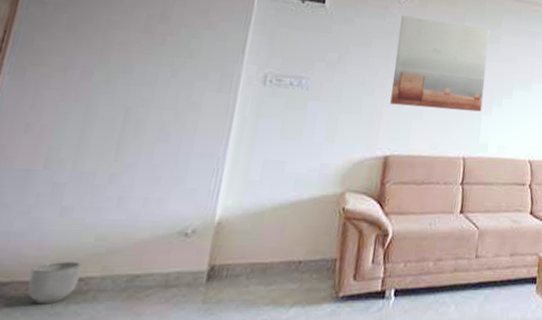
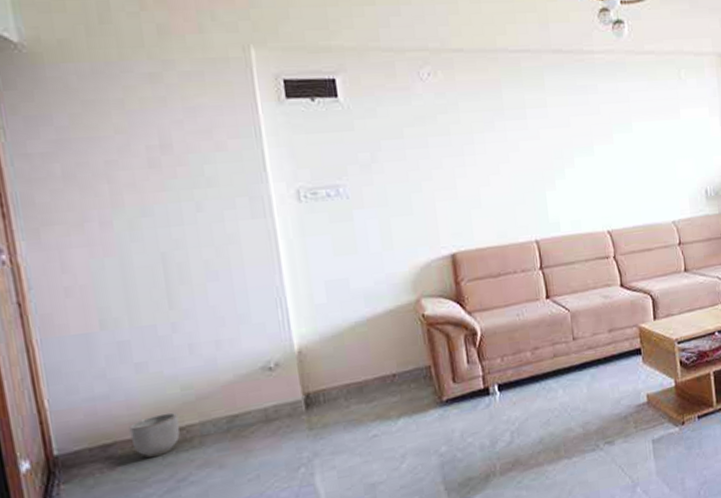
wall art: present [390,15,490,112] -> none [428,92,544,198]

